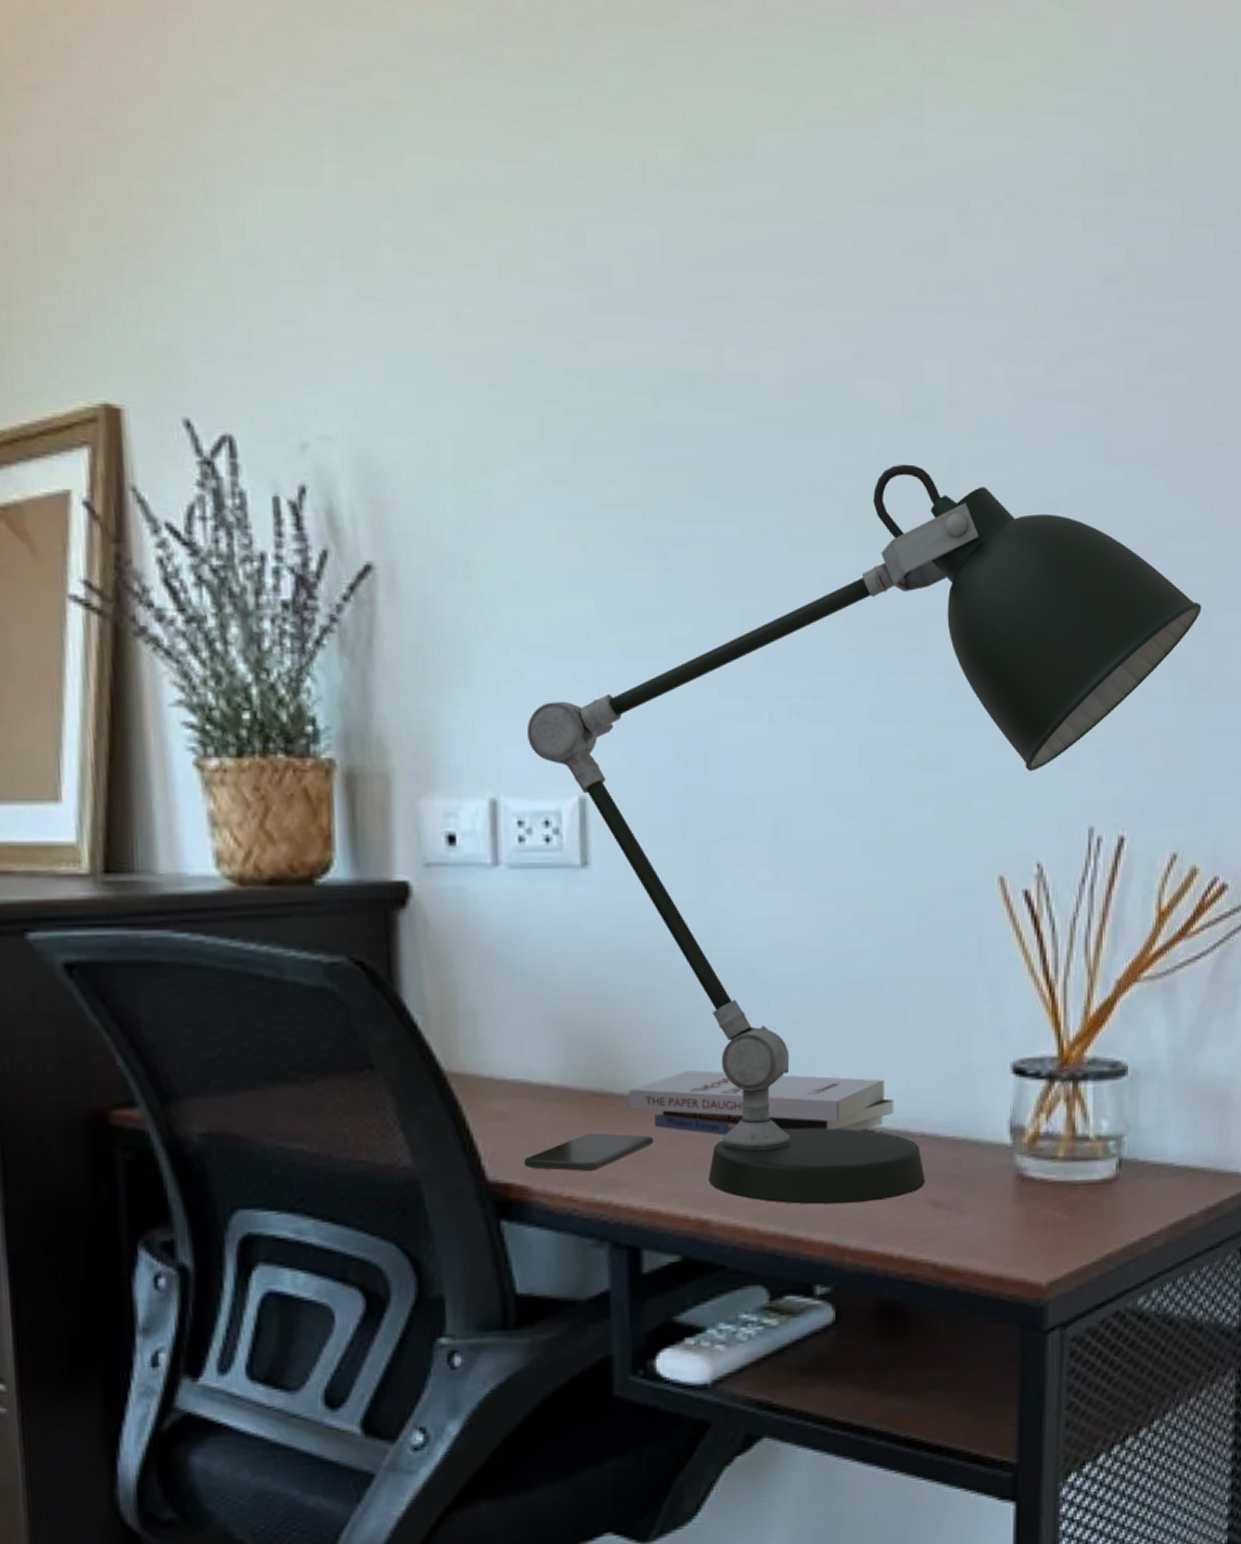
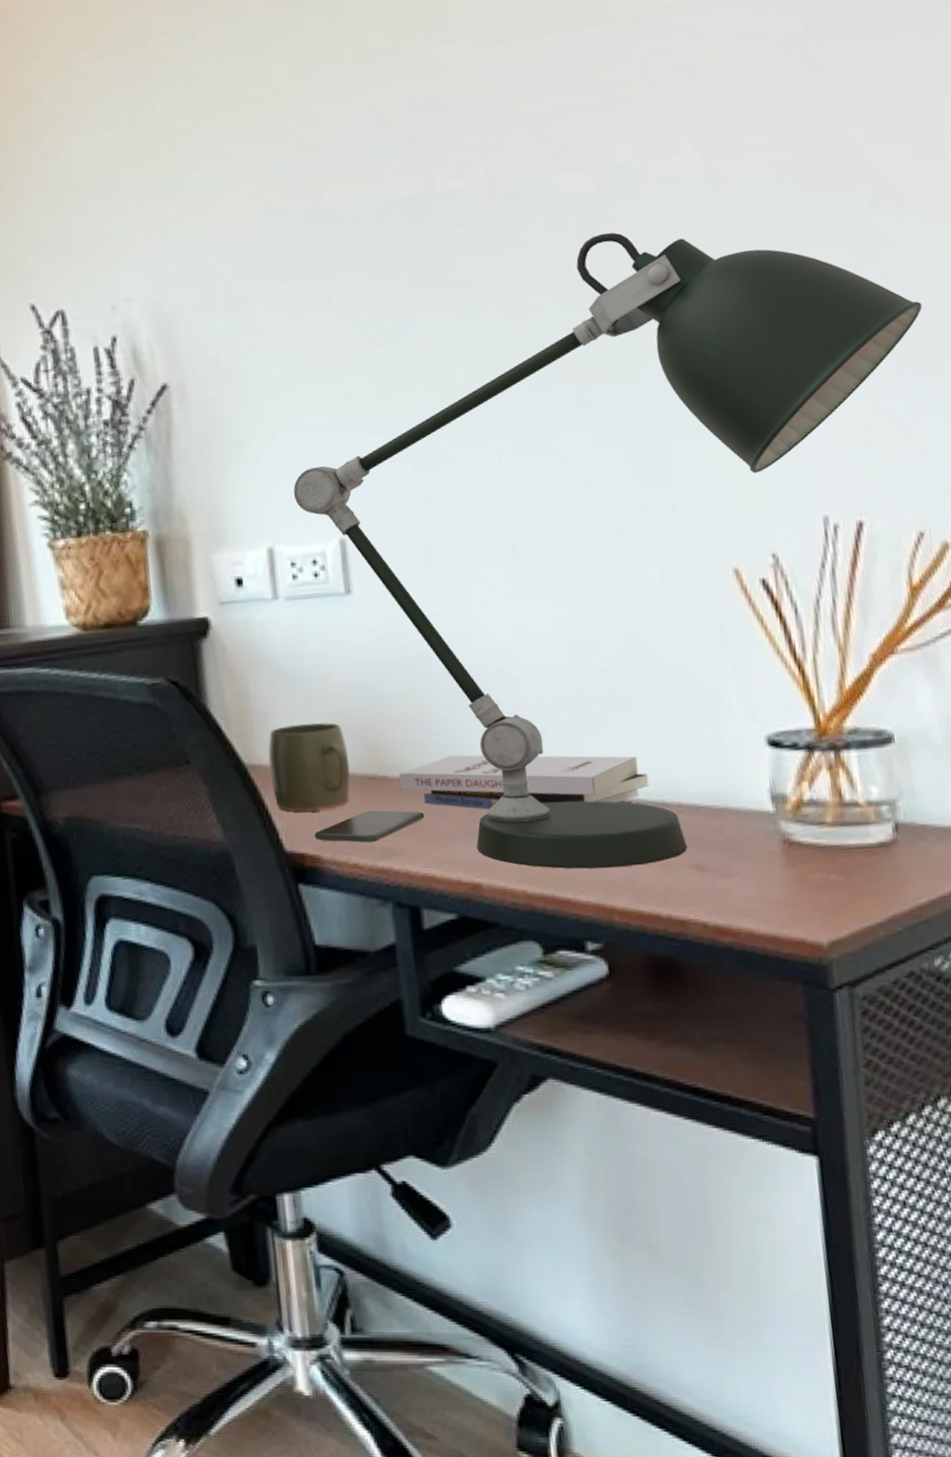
mug: none [474,1024,572,1134] -> present [268,723,350,812]

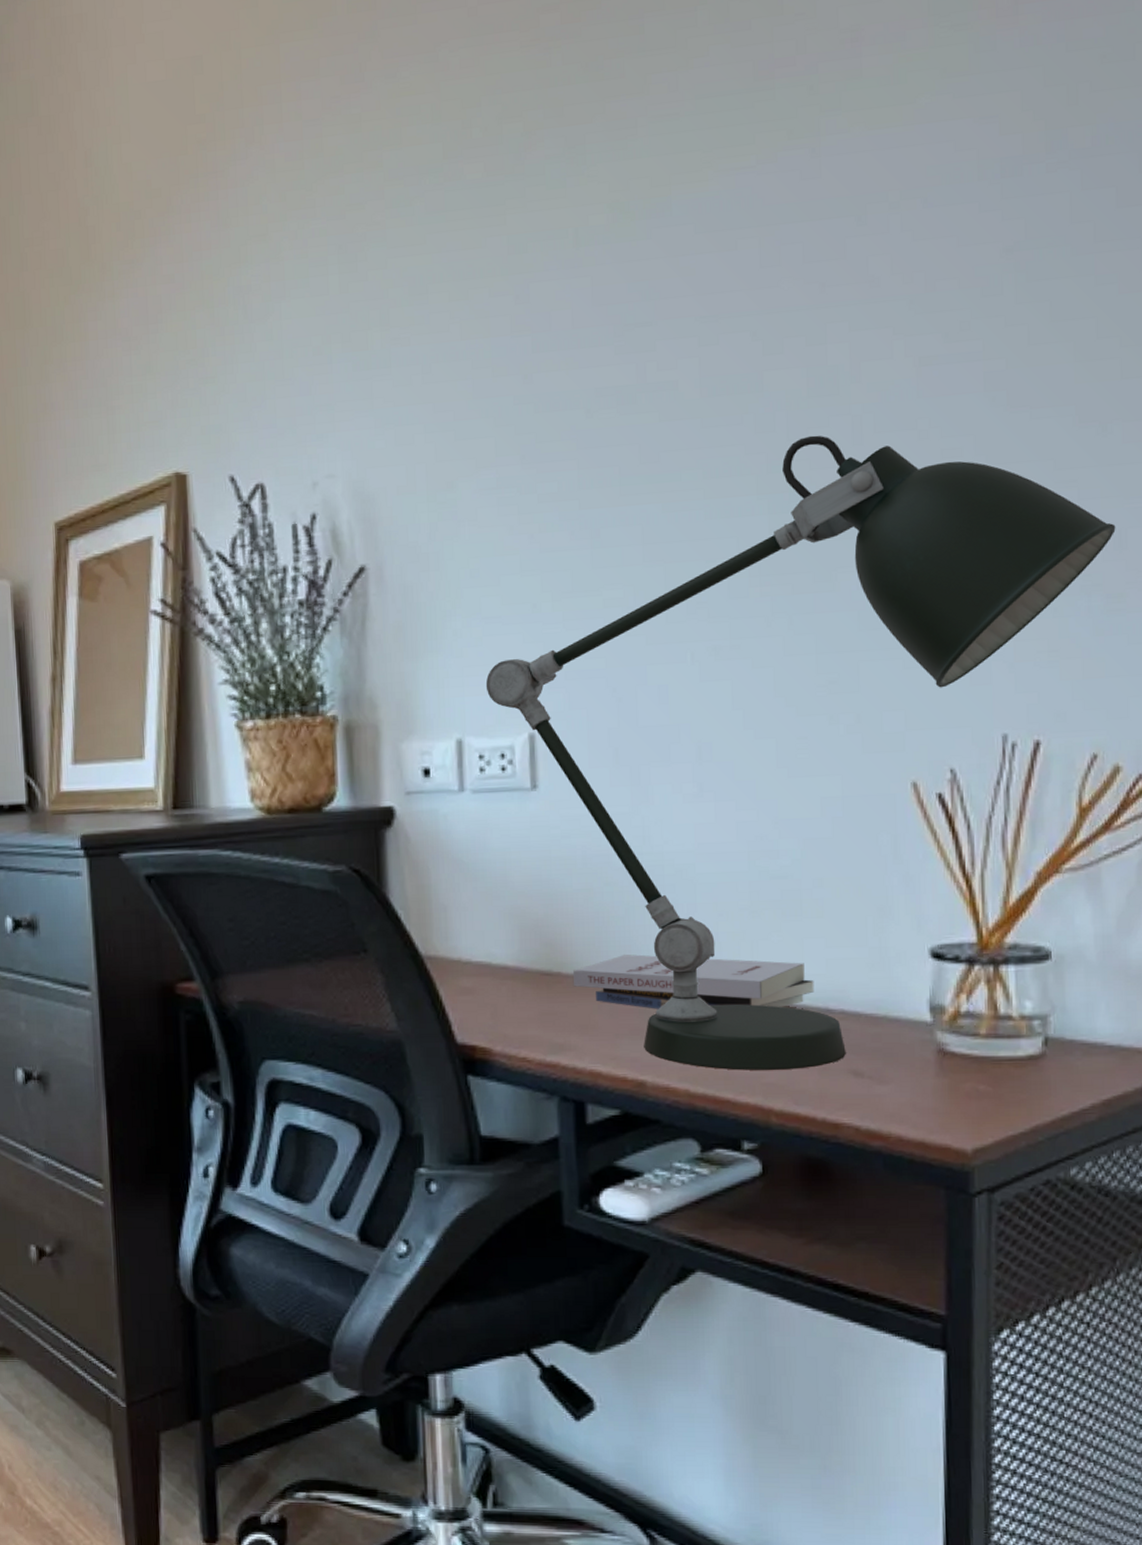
mug: present [268,723,350,812] -> none [445,917,525,1005]
smartphone: present [314,810,425,843] -> none [486,1005,595,1038]

